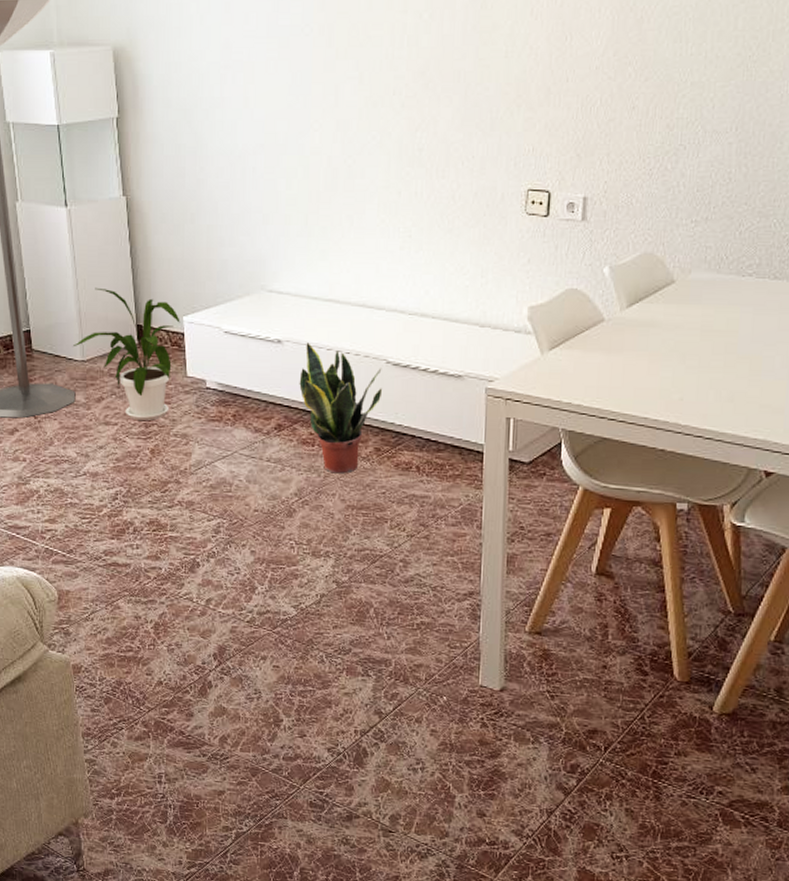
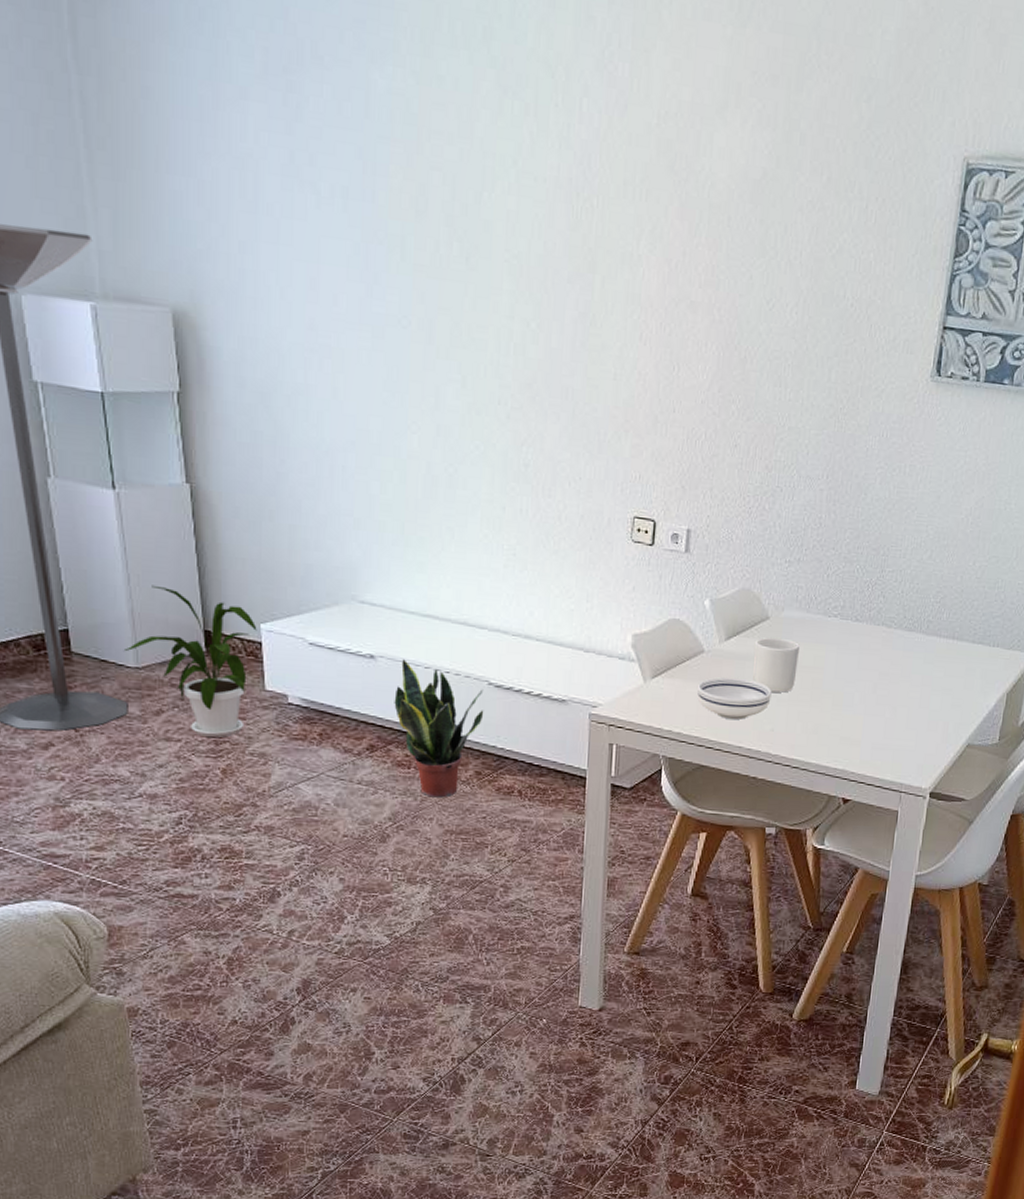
bowl: none [597,345,680,390] -> present [697,676,772,720]
mug: none [657,301,710,359] -> present [752,636,800,693]

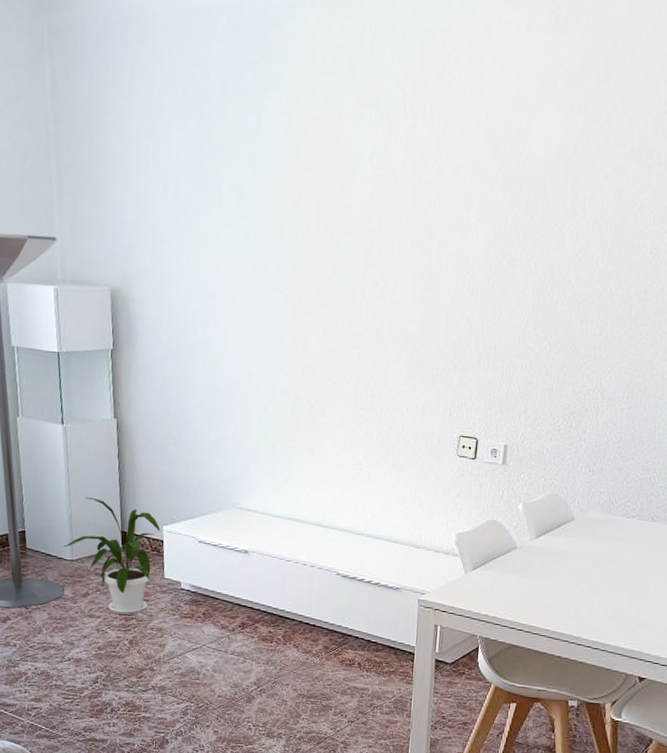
potted plant: present [394,659,484,798] -> none [261,554,333,667]
bowl: present [697,676,772,720] -> none [510,569,576,607]
mug: present [752,636,800,693] -> none [559,535,601,583]

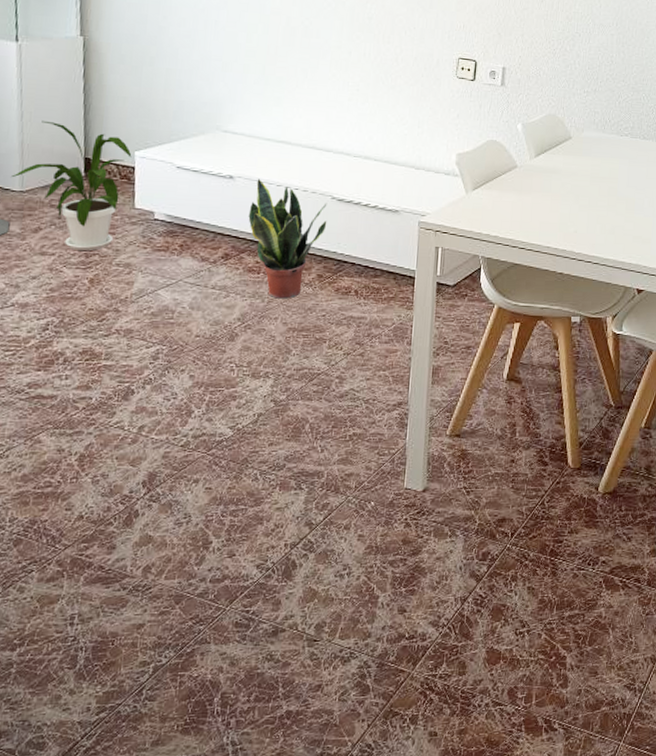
potted plant: none [261,554,333,667] -> present [248,179,328,299]

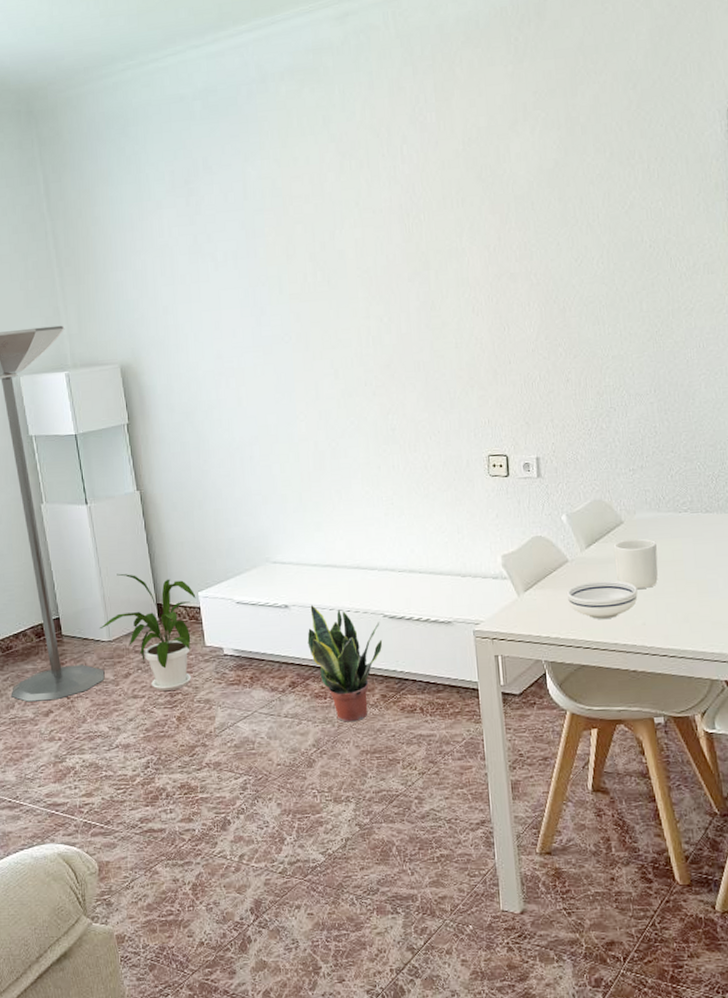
bowl: none [511,187,575,224] -> present [566,580,638,620]
mug: none [558,153,597,200] -> present [613,538,659,589]

